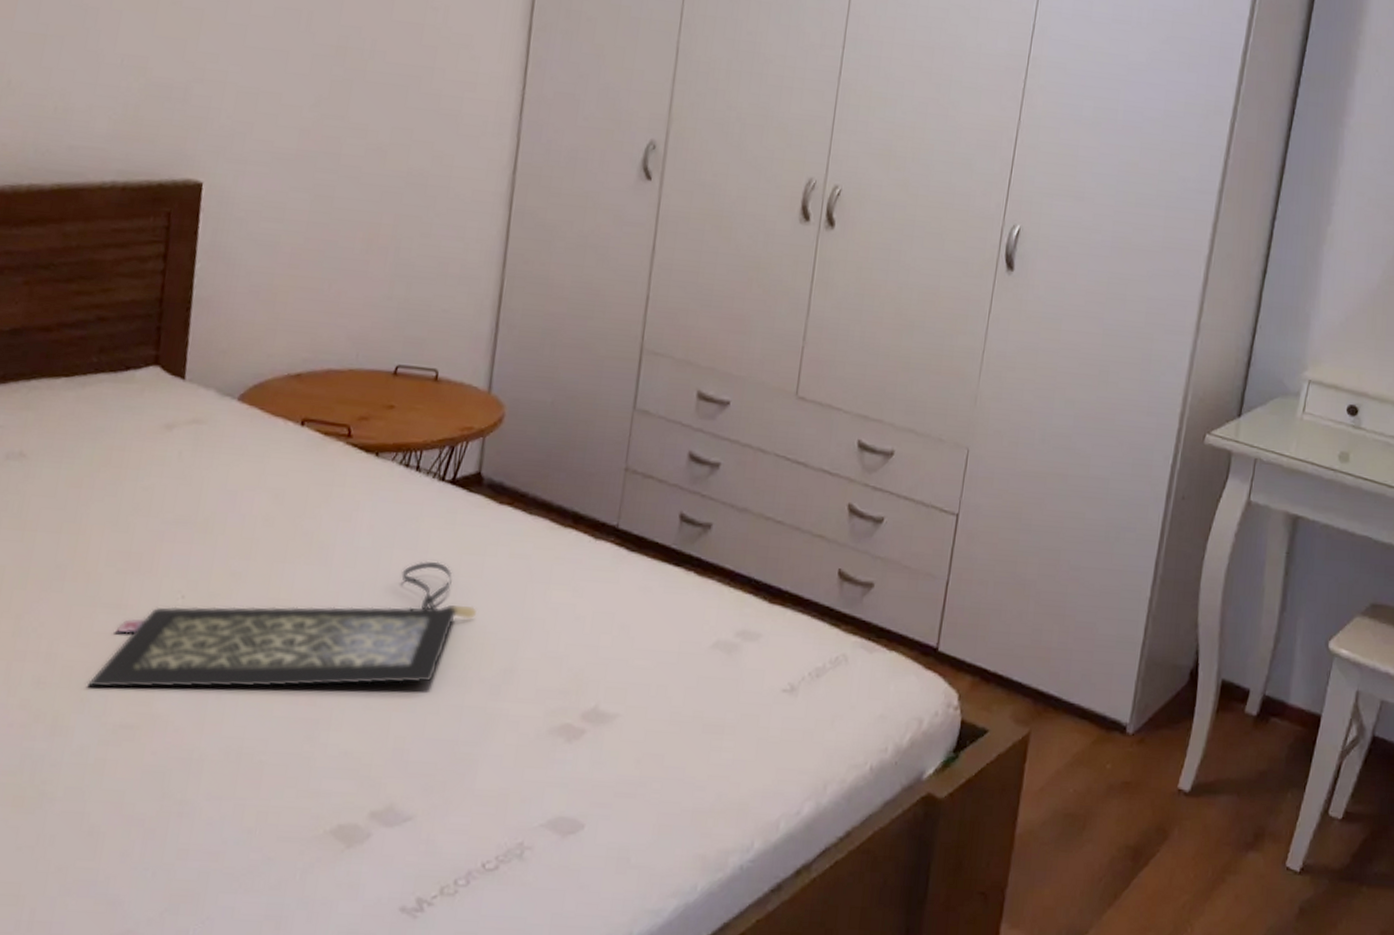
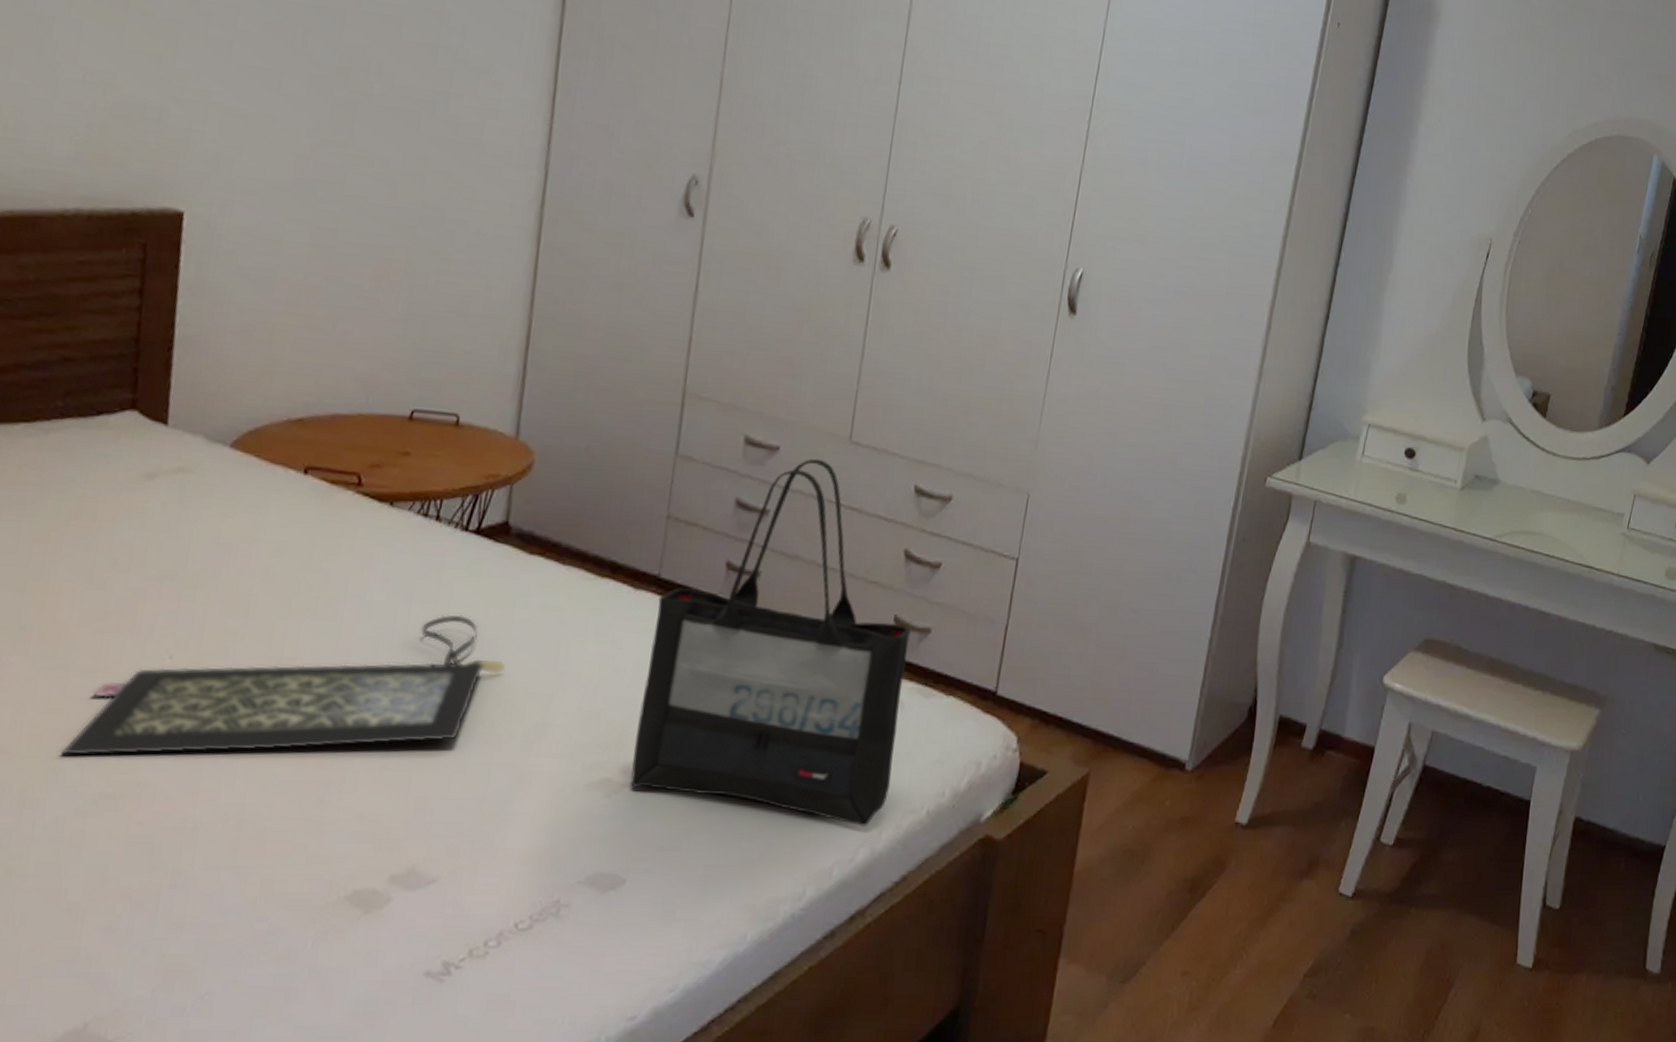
tote bag: none [590,413,855,780] -> present [630,458,911,826]

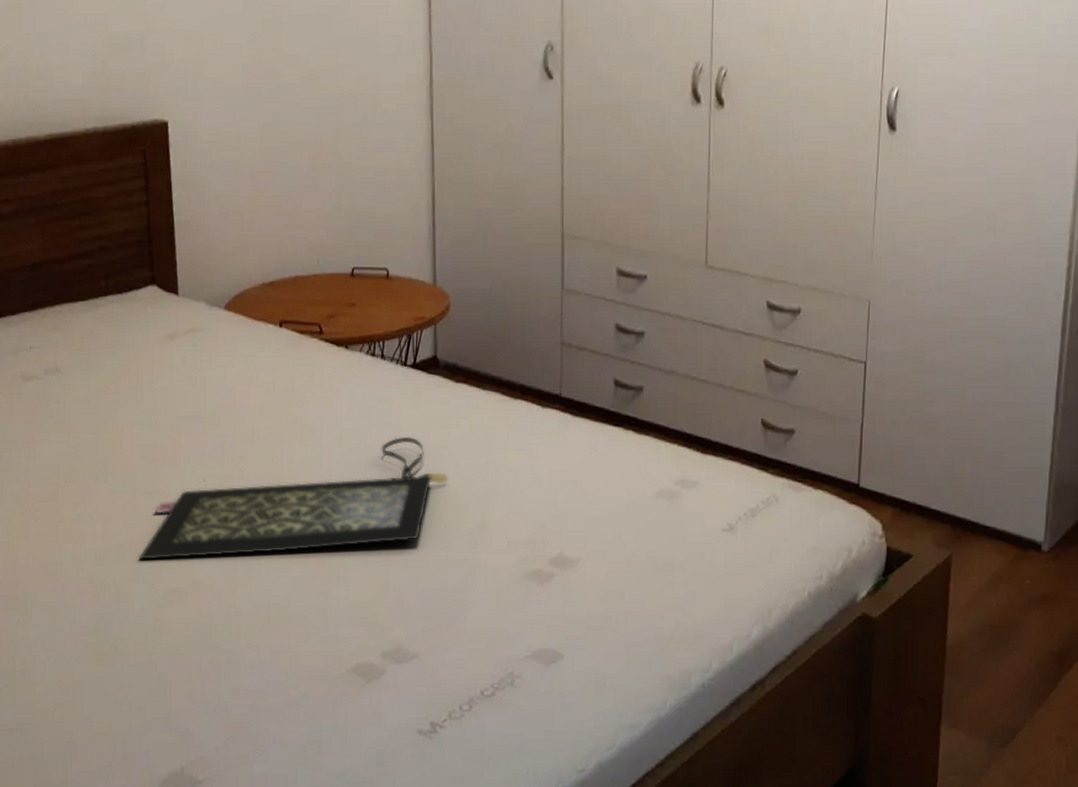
tote bag: present [630,458,911,826] -> none [557,283,777,607]

